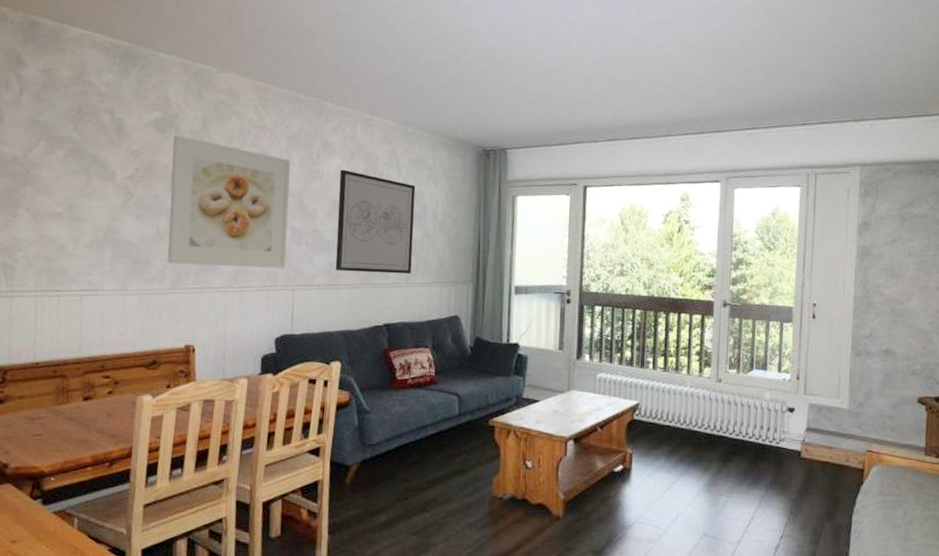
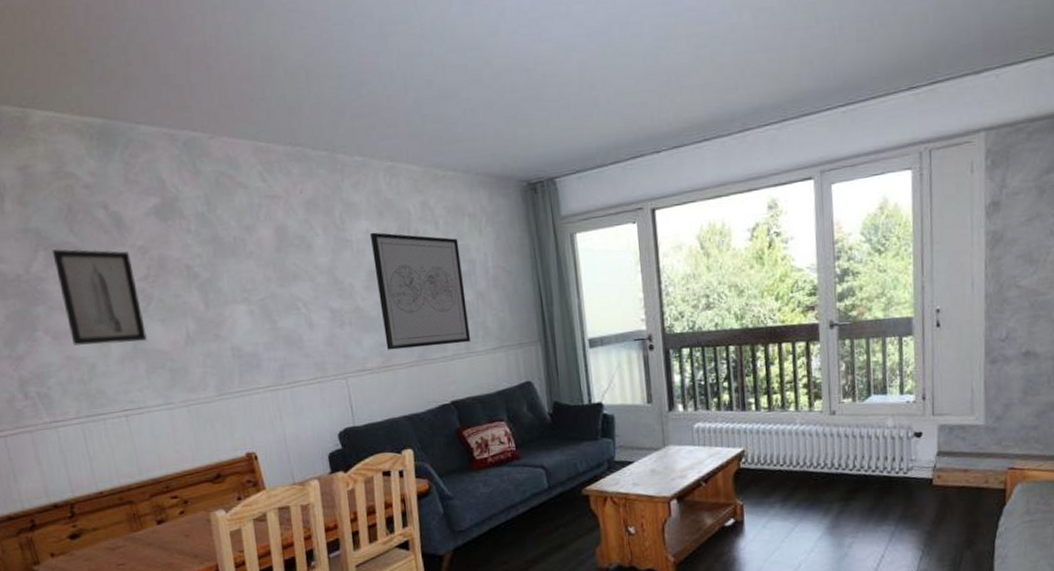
wall art: none [49,141,123,232] -> present [52,249,147,346]
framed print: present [167,135,291,268] -> none [178,221,333,369]

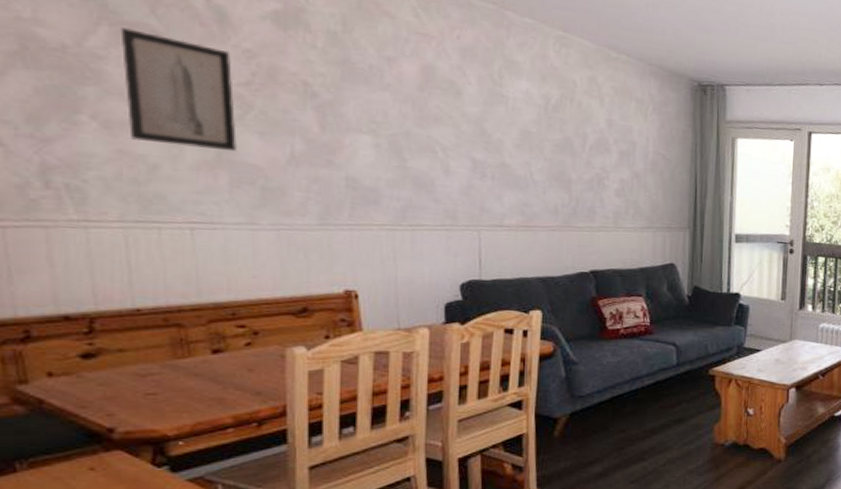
wall art: present [369,232,471,350] -> none [528,94,622,218]

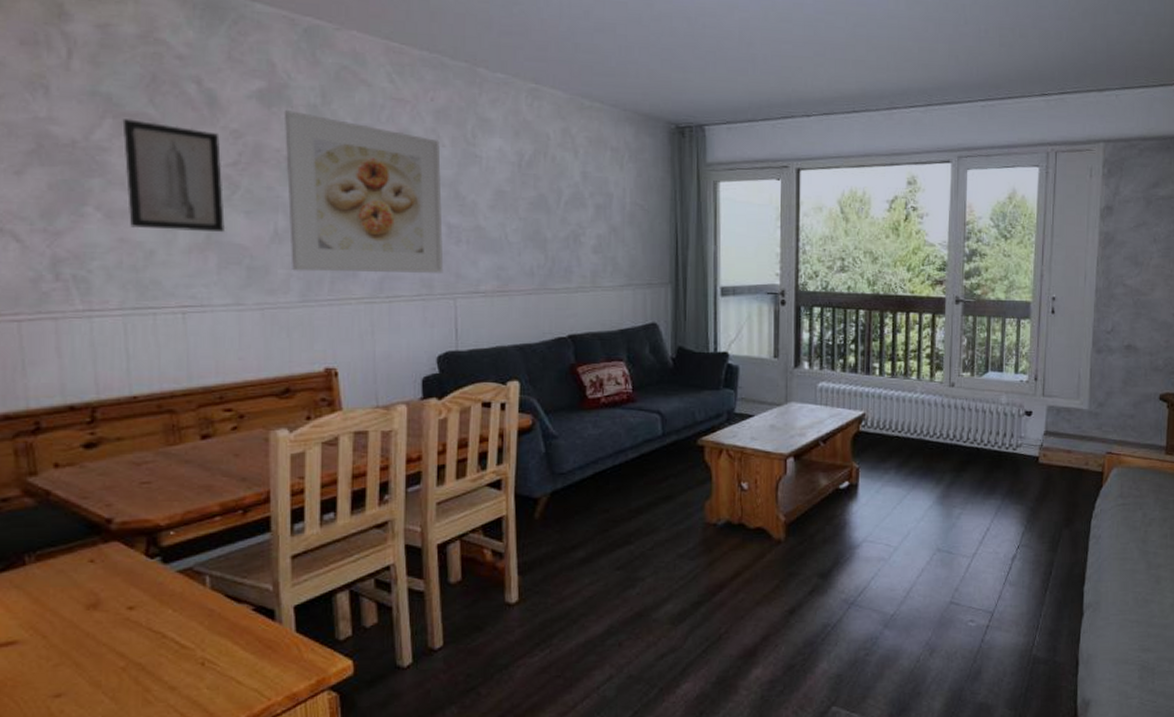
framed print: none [301,34,468,206] -> present [284,110,444,273]

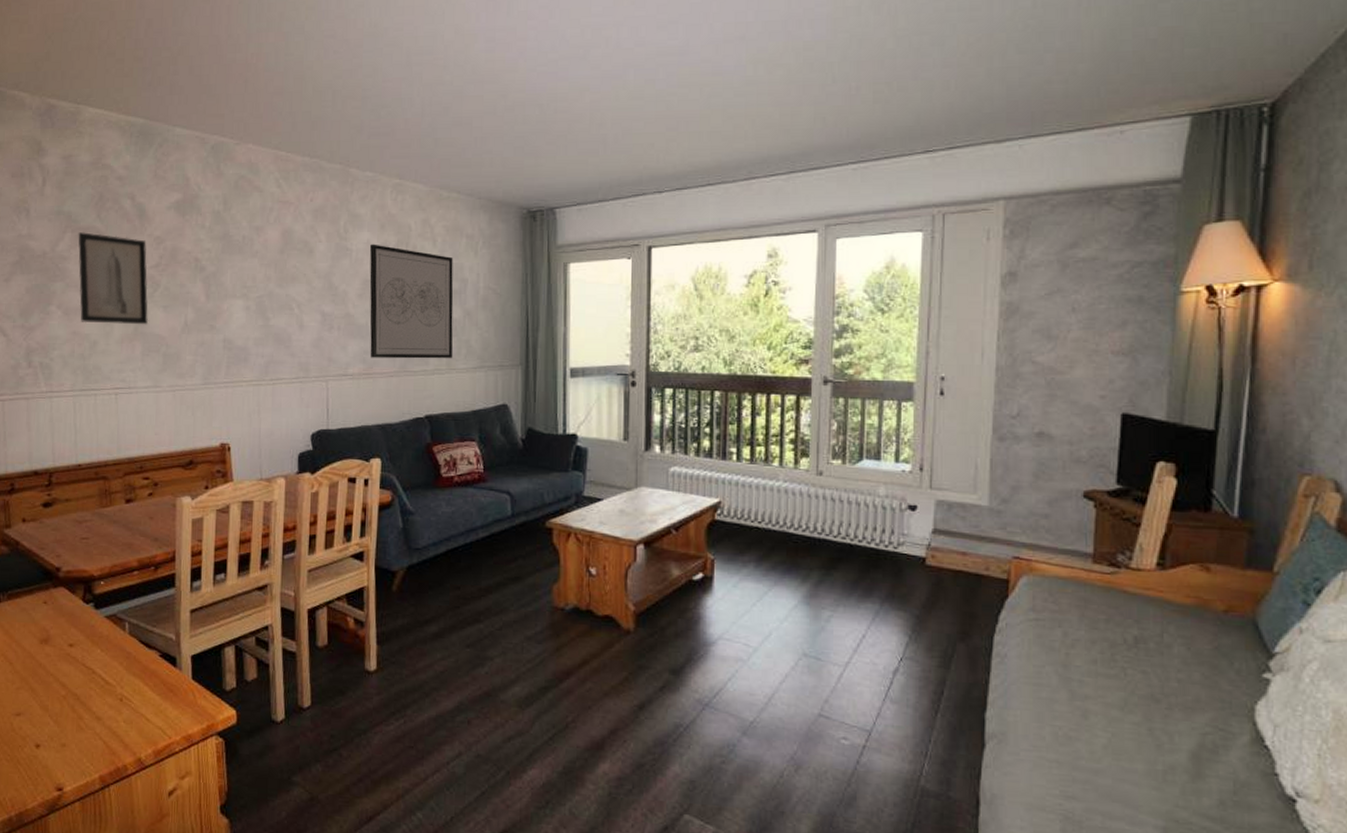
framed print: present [284,110,444,273] -> none [194,217,318,358]
wall art: none [502,151,598,277] -> present [369,244,454,359]

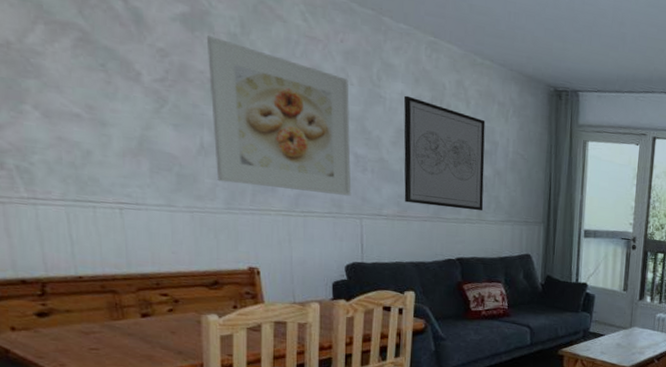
wall art: present [78,232,148,325] -> none [54,26,155,142]
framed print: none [194,217,318,358] -> present [206,36,352,196]

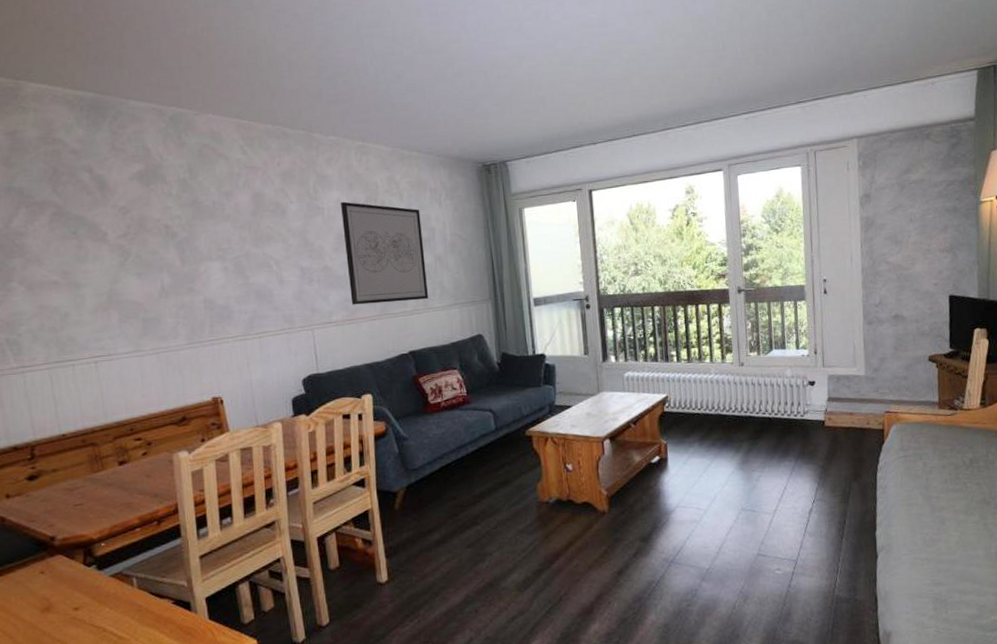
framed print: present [206,36,352,196] -> none [160,186,301,319]

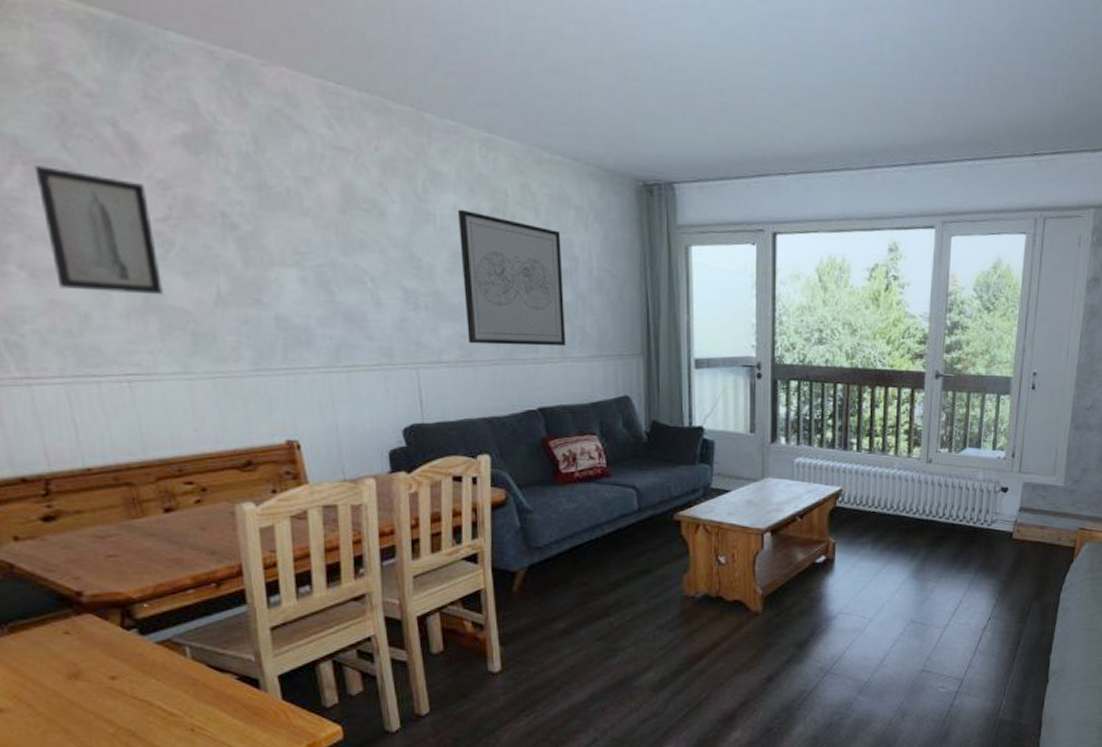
wall art: none [33,207,122,297] -> present [34,165,163,296]

